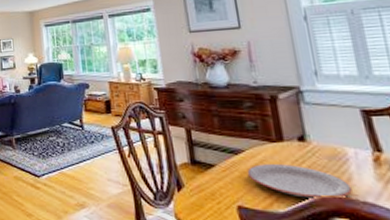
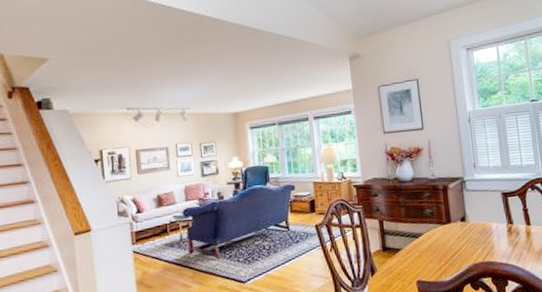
plate: present [247,164,352,199] -> none [424,241,494,267]

